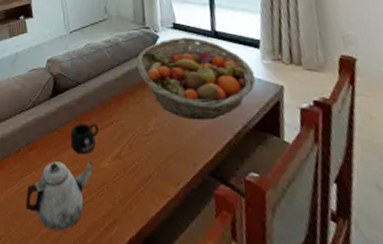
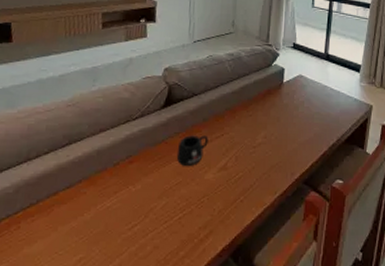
teapot: present [25,161,93,231] -> none [115,173,198,247]
fruit basket: present [136,37,255,120] -> none [254,57,352,134]

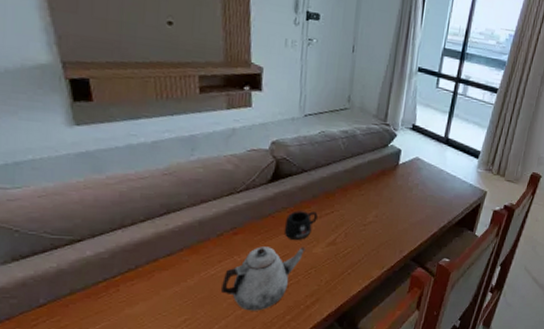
teapot: none [115,173,198,247] -> present [220,246,306,311]

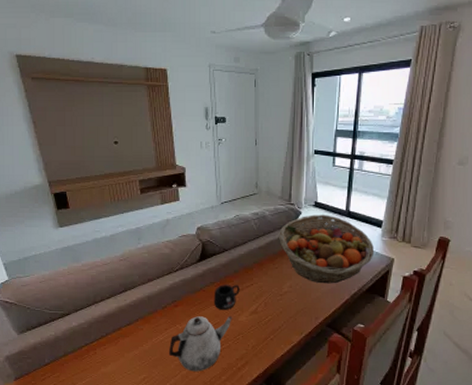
fruit basket: none [369,138,468,215] -> present [279,214,374,284]

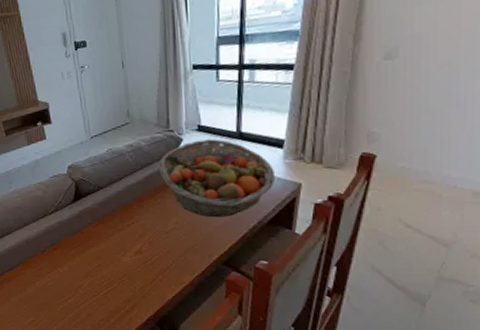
teapot: present [168,316,232,372] -> none [52,257,115,315]
mug: present [213,285,240,311] -> none [93,224,121,252]

